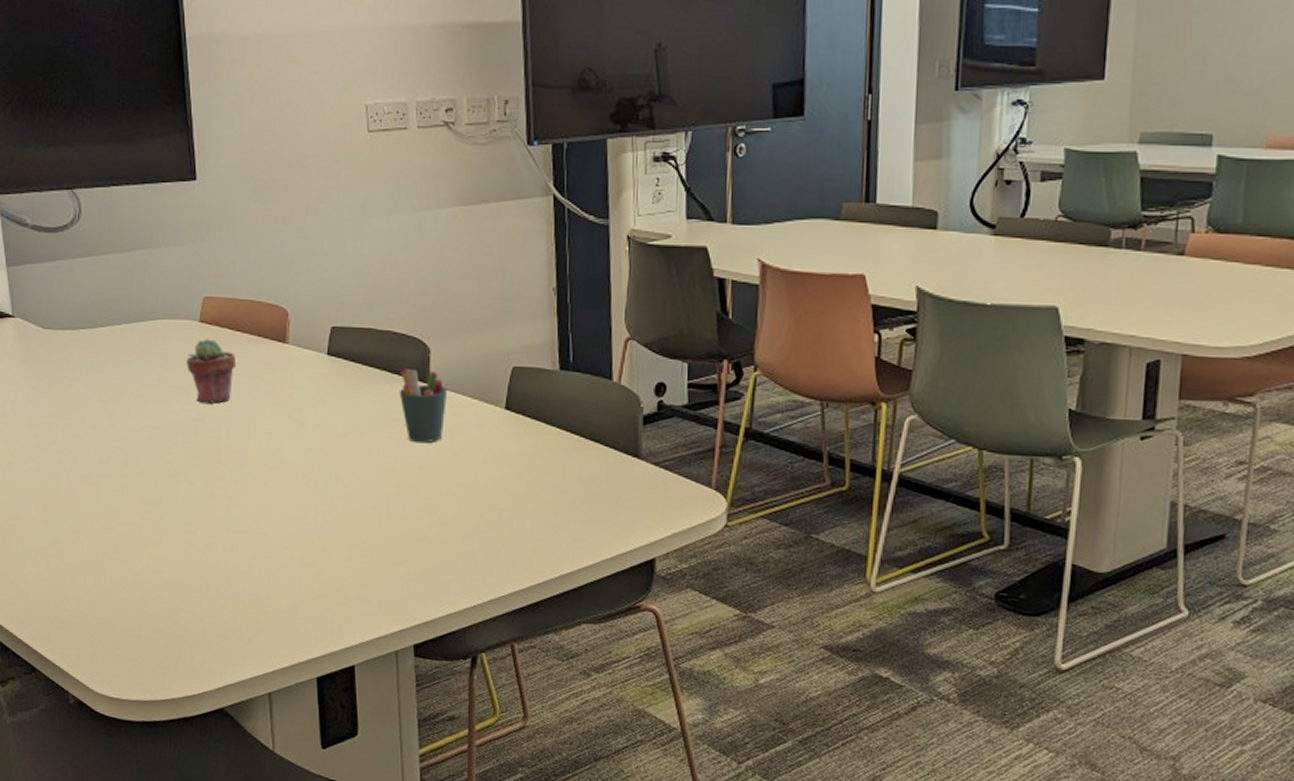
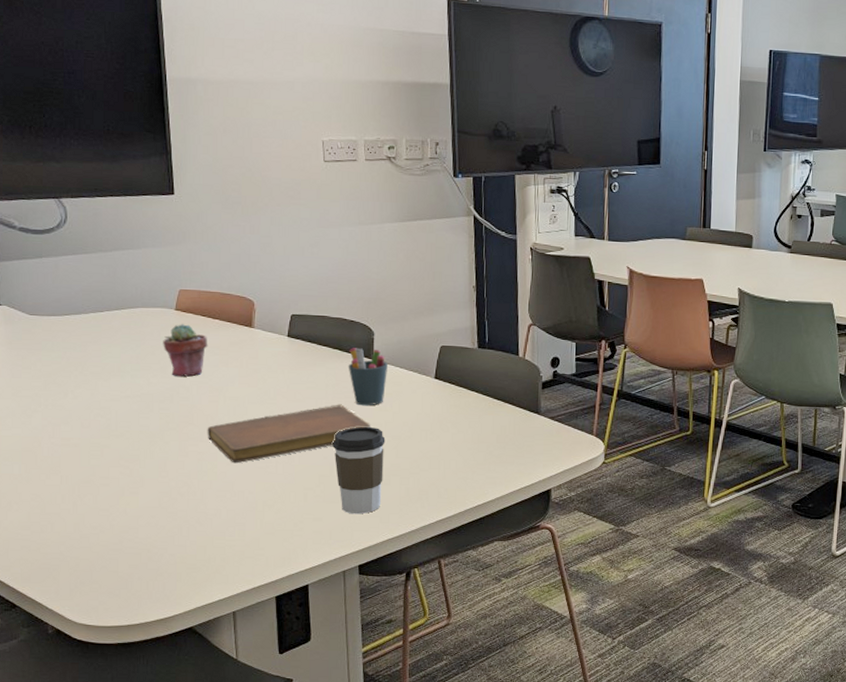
notebook: none [236,441,428,512] -> present [207,405,371,464]
coffee cup: none [381,469,445,581] -> present [332,426,386,514]

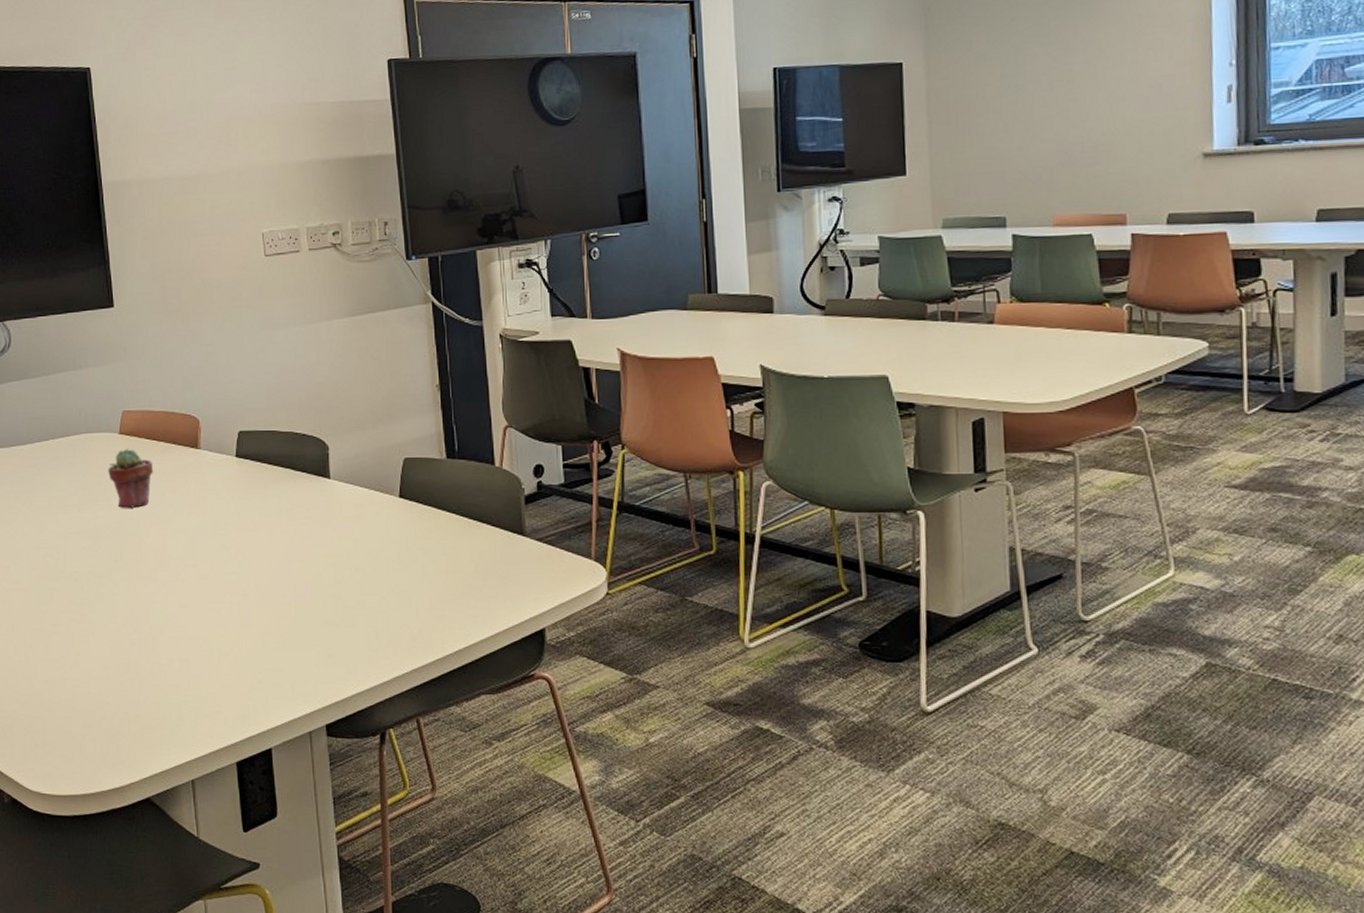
notebook: present [207,405,371,464] -> none [156,533,332,606]
coffee cup: present [332,426,386,514] -> none [290,557,348,663]
pen holder: present [348,348,388,406] -> none [302,466,346,534]

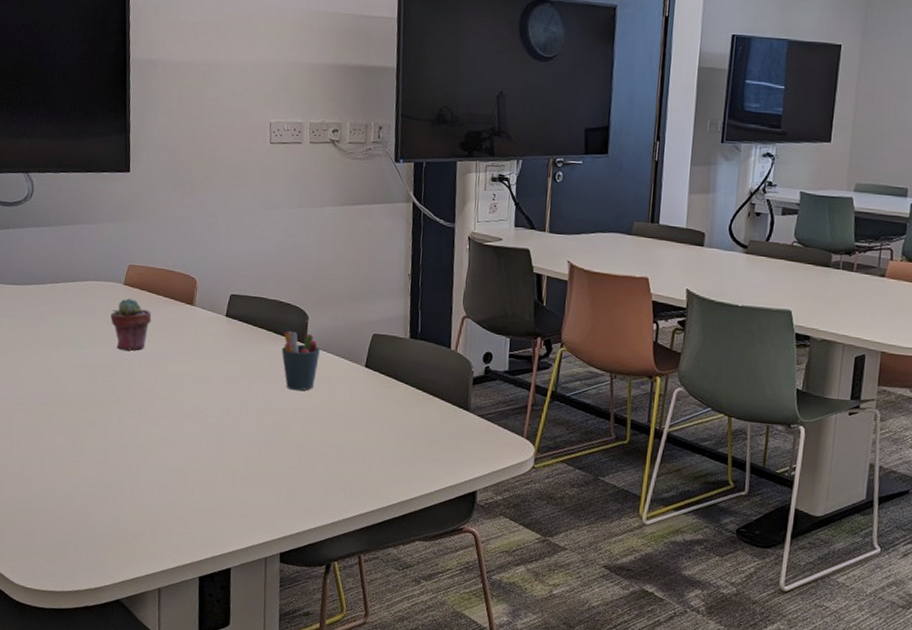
pen holder: none [302,466,346,534] -> present [281,331,320,391]

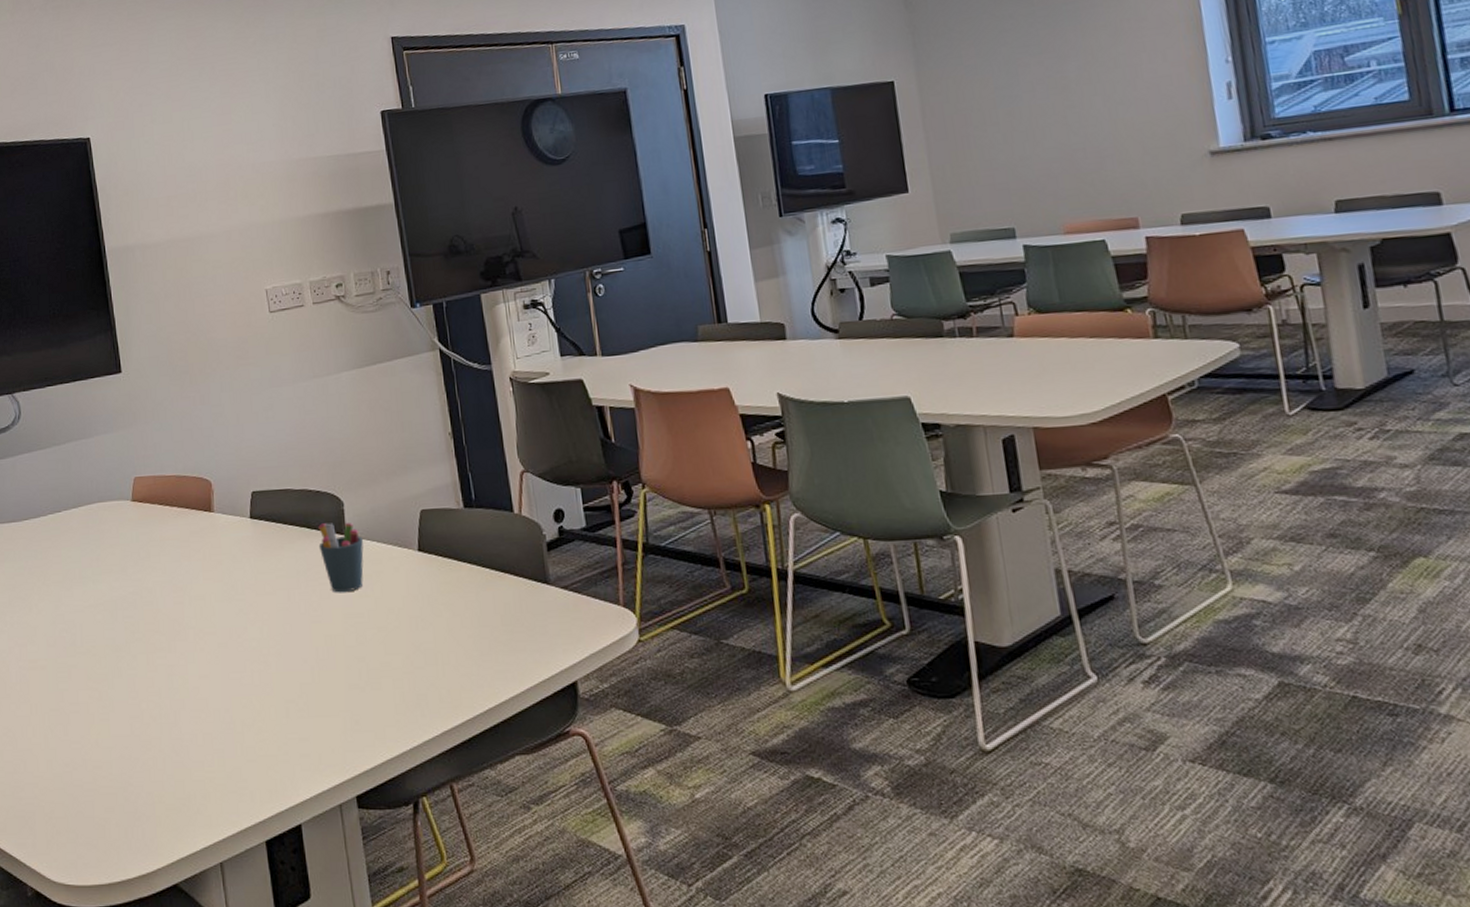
potted succulent: present [110,297,152,351] -> none [122,515,168,578]

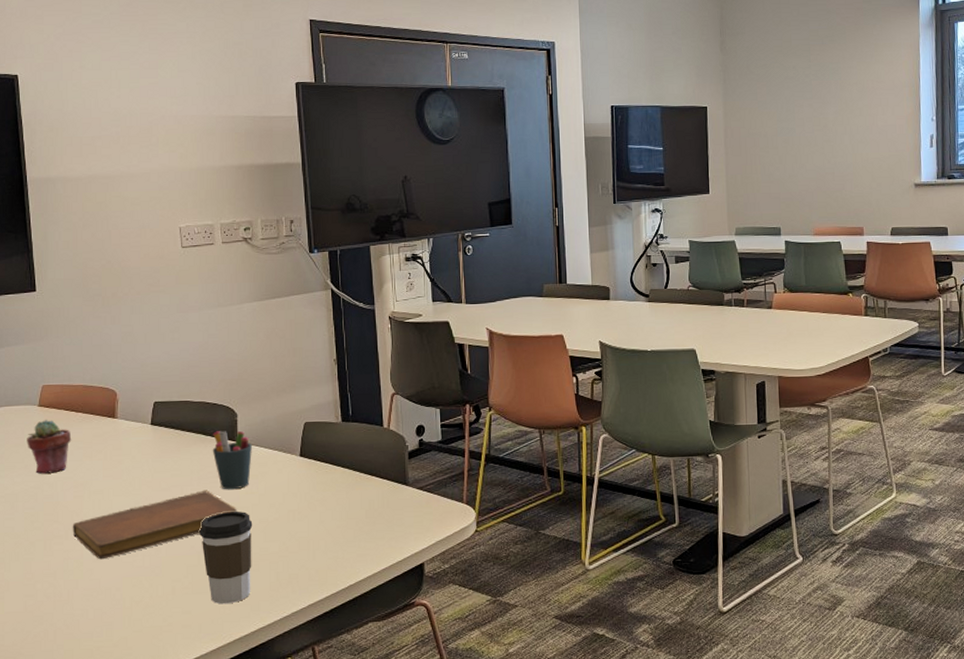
potted succulent: none [122,515,168,578] -> present [27,419,72,474]
notebook: none [174,594,353,676] -> present [72,491,238,560]
coffee cup: none [311,617,374,730] -> present [199,511,253,604]

